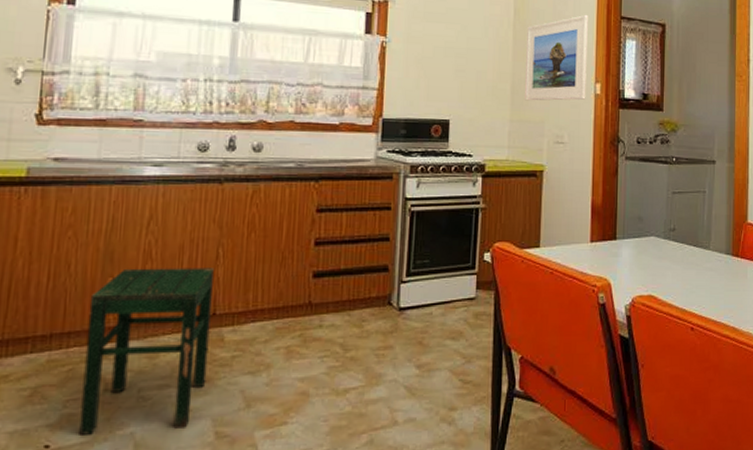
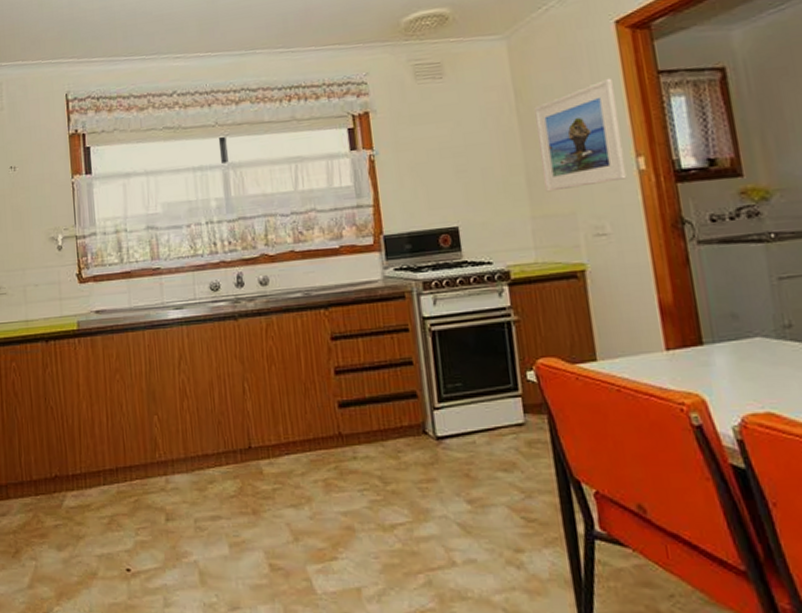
stool: present [79,268,214,435] -> none [142,402,253,561]

